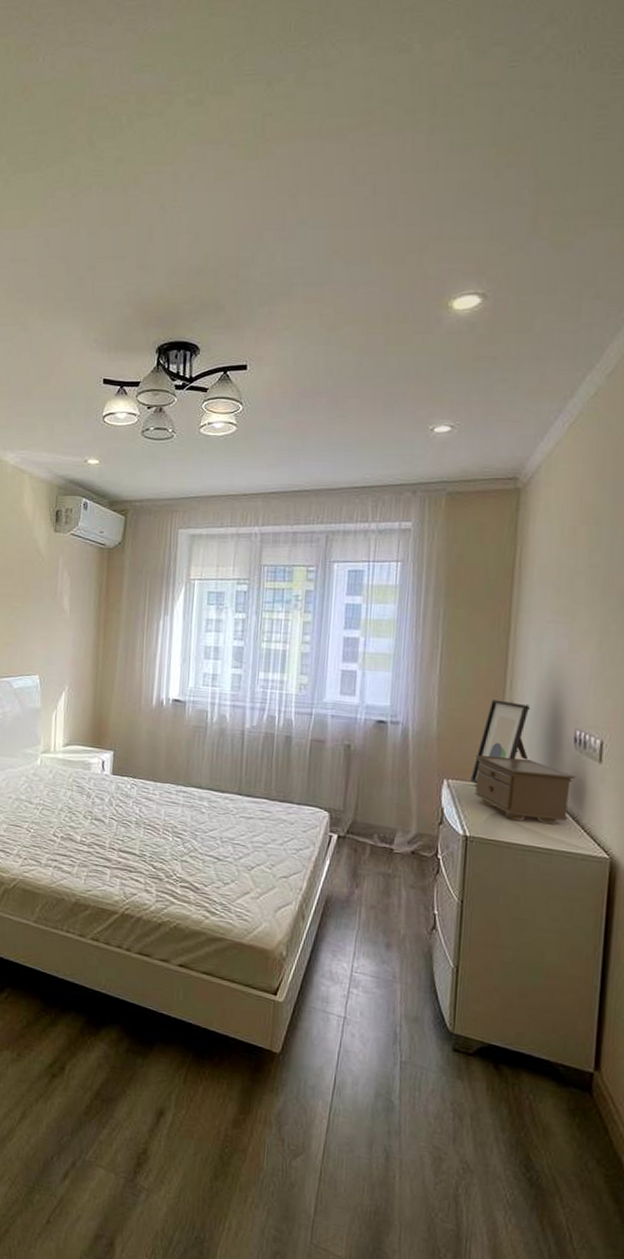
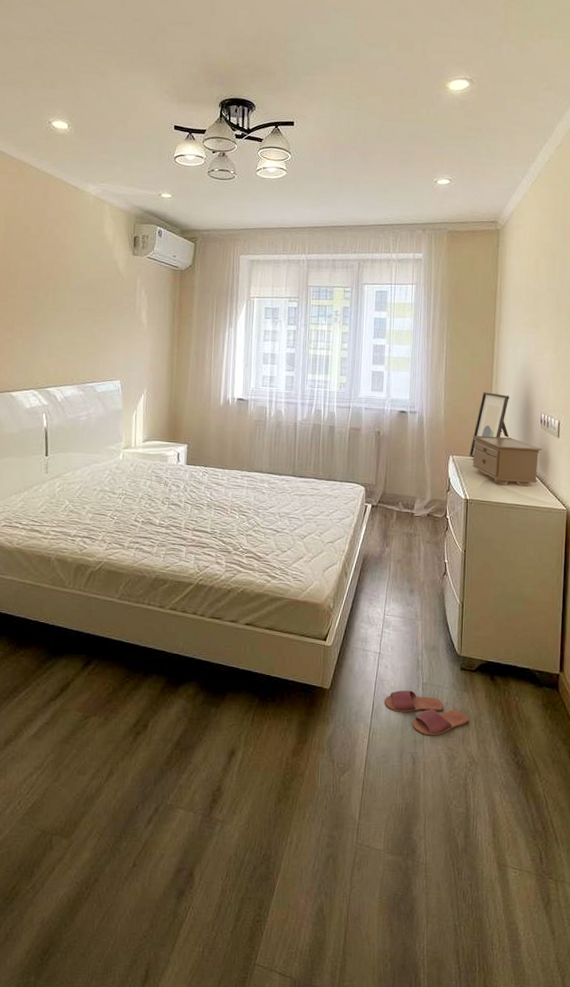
slippers: none [350,1066,463,1129] -> present [385,690,469,736]

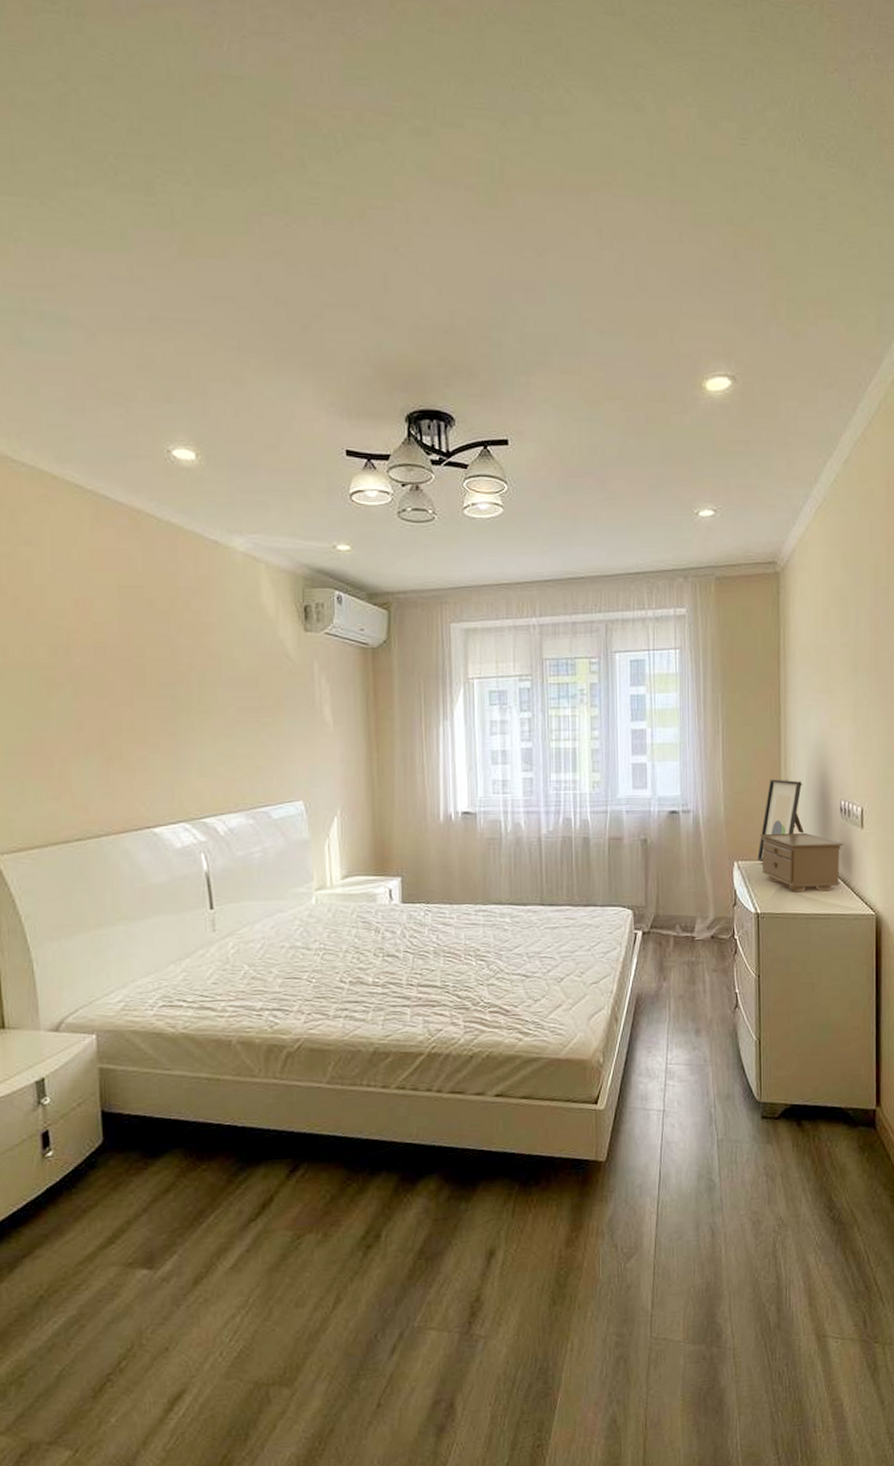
slippers: present [385,690,469,736] -> none [674,1150,775,1201]

